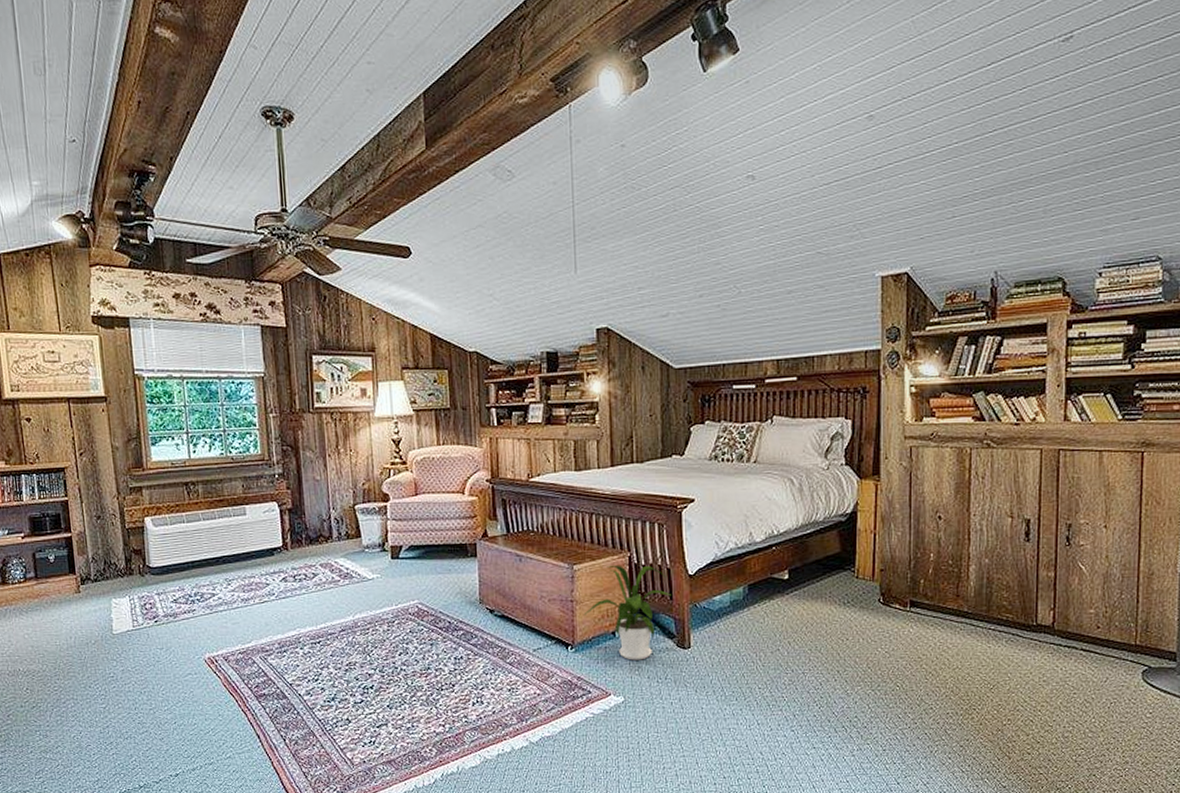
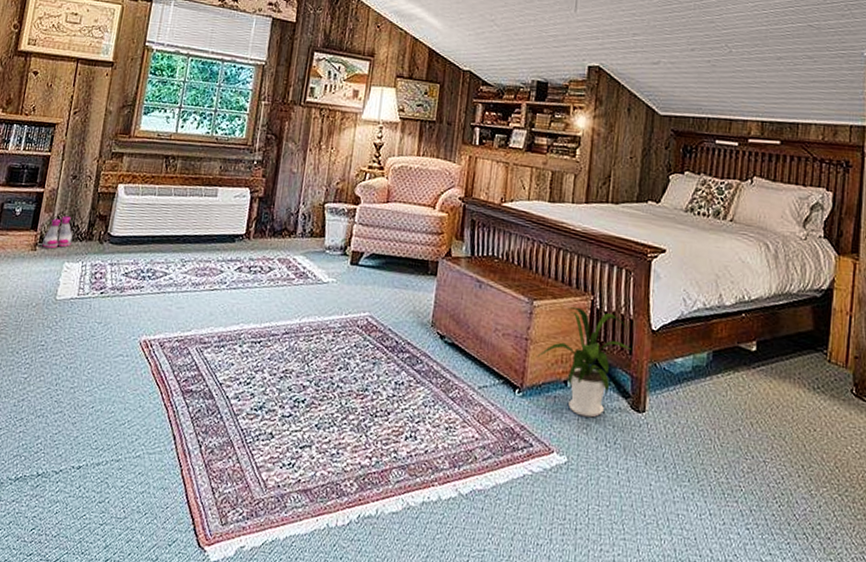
boots: none [84,556,114,589] -> present [42,216,73,249]

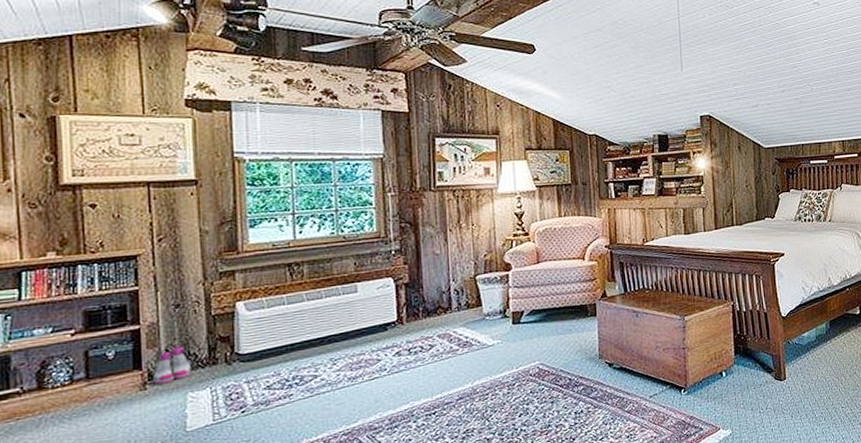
house plant: present [537,306,632,418] -> none [694,312,770,396]

